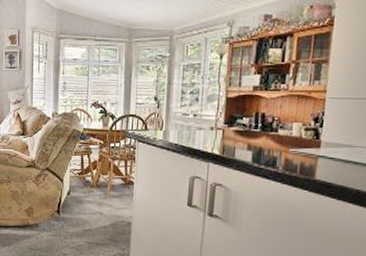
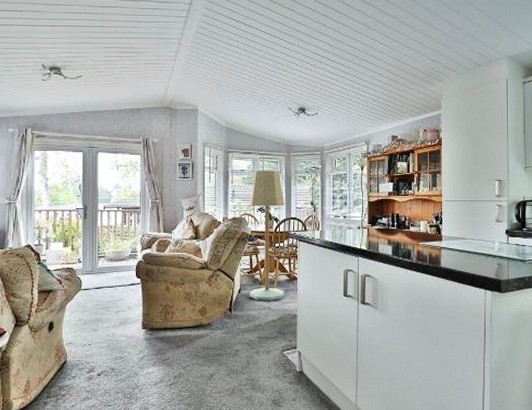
floor lamp: none [79,59,123,205] -> present [249,170,284,301]

